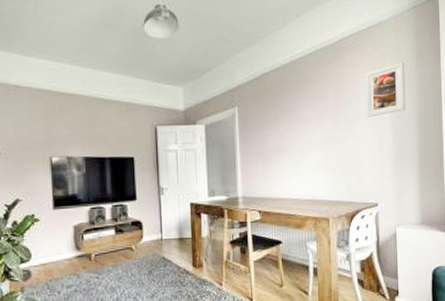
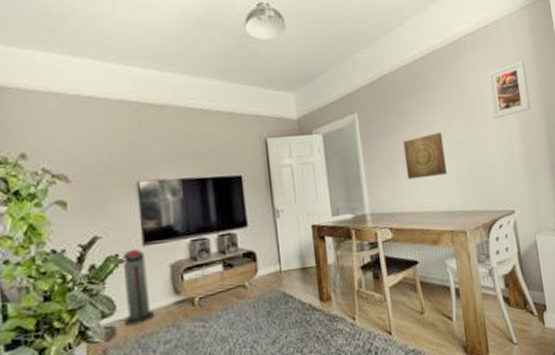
air purifier: none [37,211,61,271] -> present [122,248,156,326]
wall art: none [277,128,316,169] -> present [402,132,447,180]

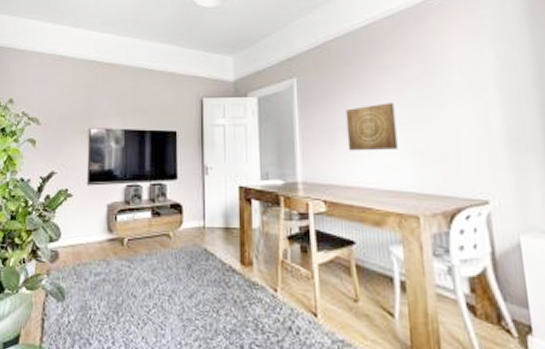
air purifier: present [122,248,156,326] -> none [66,186,91,253]
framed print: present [487,61,531,119] -> none [458,25,520,91]

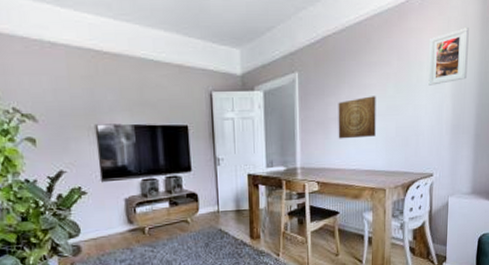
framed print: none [458,25,520,91] -> present [428,28,469,85]

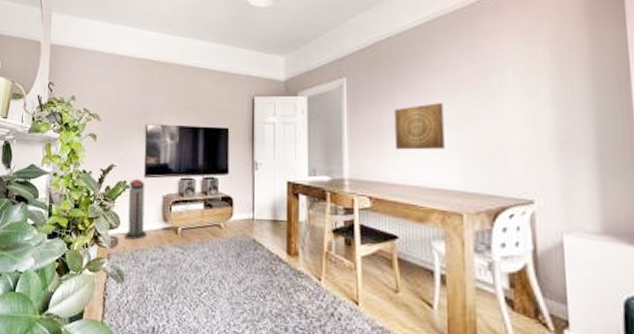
air purifier: none [84,183,113,246] -> present [125,178,147,240]
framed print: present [428,28,469,85] -> none [513,25,574,92]

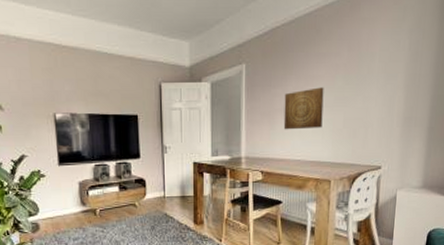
air purifier: present [125,178,147,240] -> none [43,167,67,224]

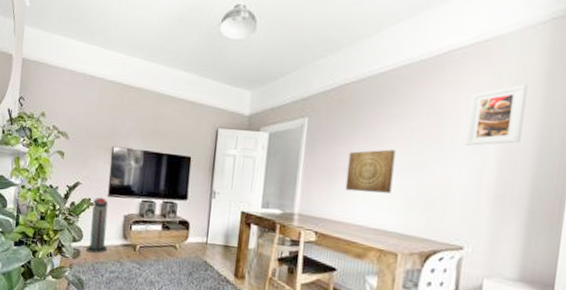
air purifier: none [43,167,67,224] -> present [86,197,109,253]
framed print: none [380,17,427,77] -> present [465,85,528,146]

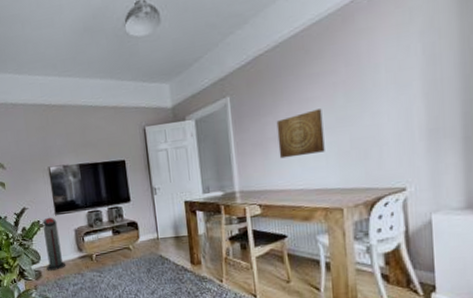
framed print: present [465,85,528,146] -> none [386,14,444,88]

